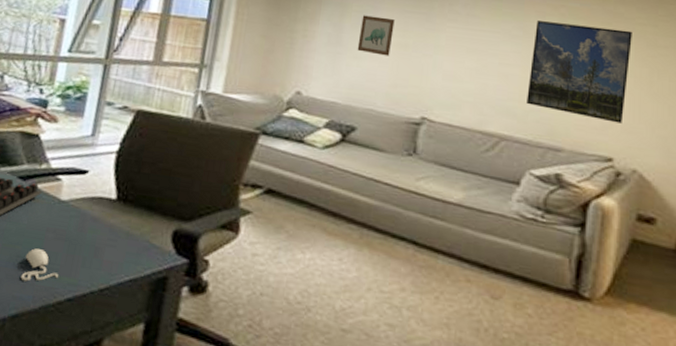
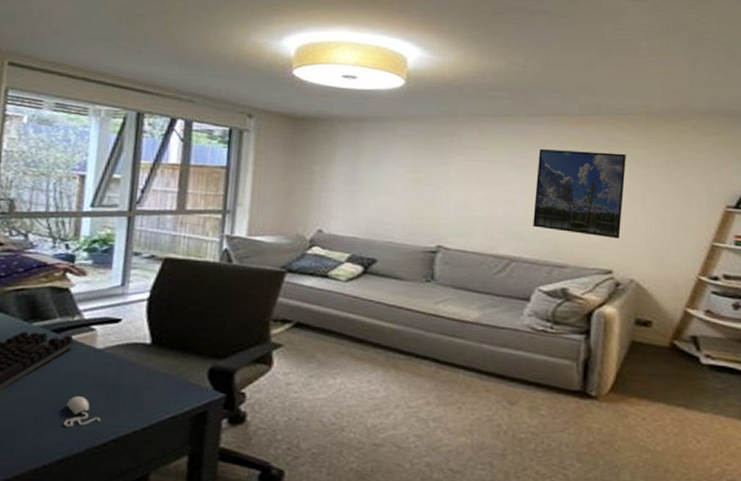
wall art: present [357,15,395,56] -> none [373,154,407,191]

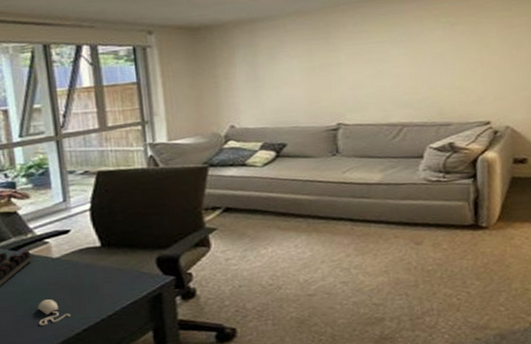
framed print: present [533,149,626,239] -> none [416,18,494,95]

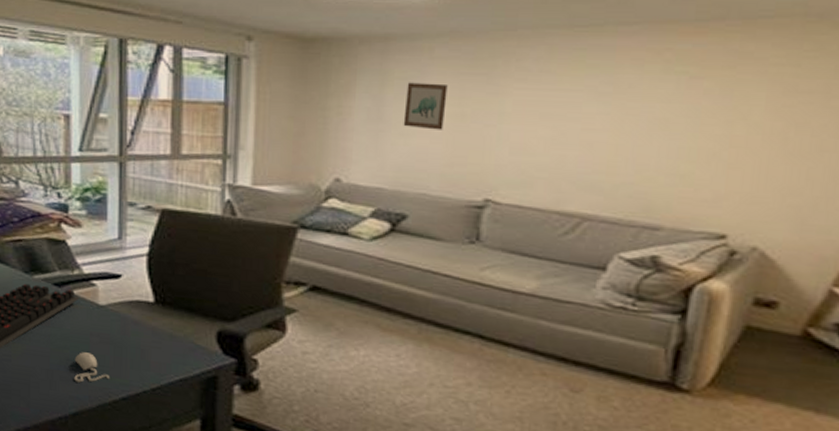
wall art: none [271,48,302,82] -> present [403,82,448,130]

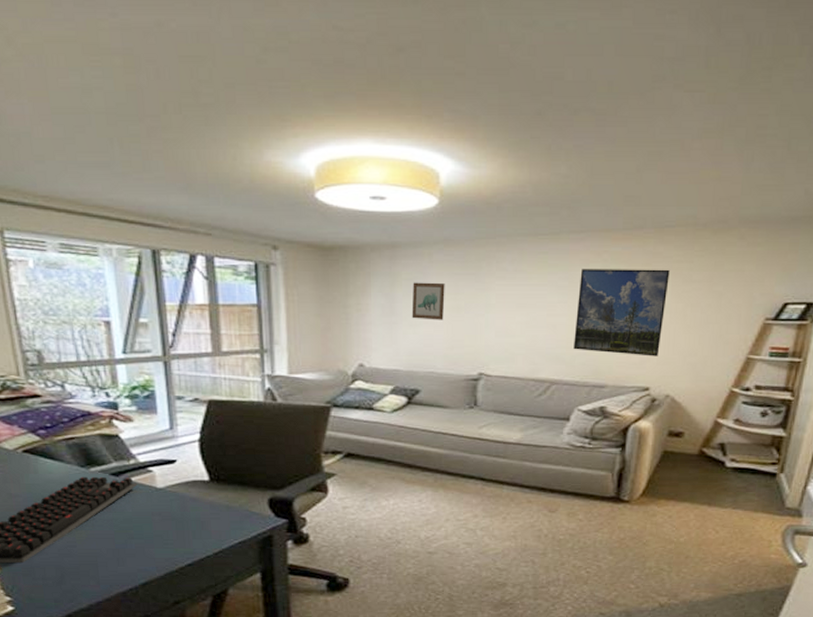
computer mouse: present [74,352,110,383] -> none [139,530,175,557]
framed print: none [616,71,764,193] -> present [573,269,670,356]

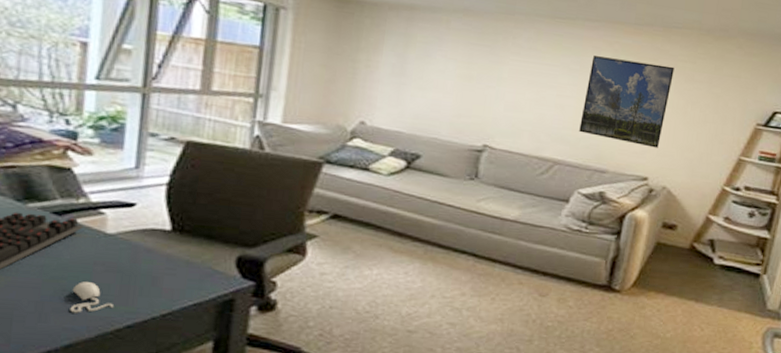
computer mouse: none [139,530,175,557] -> present [70,282,115,313]
wall art: present [411,282,445,320] -> none [422,46,460,88]

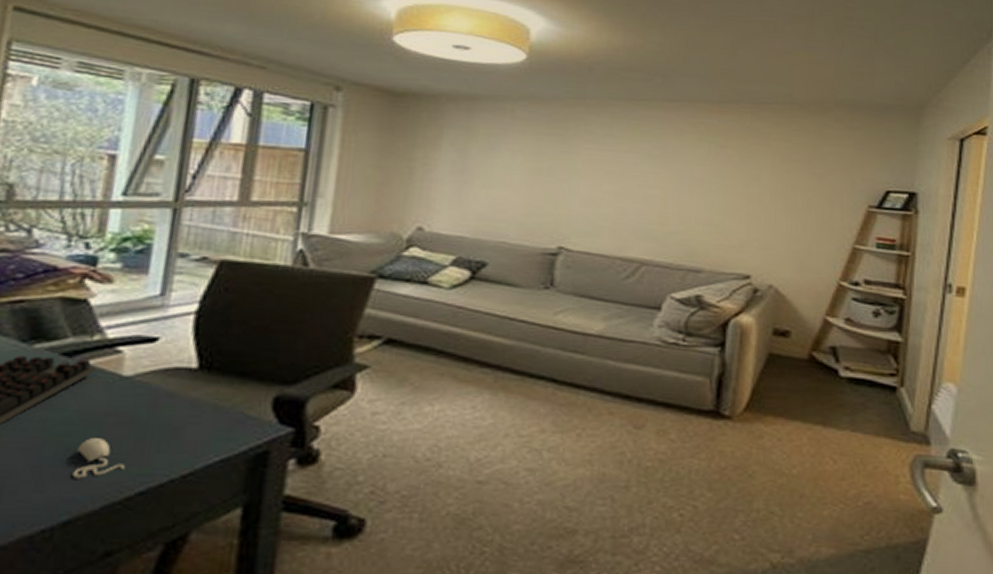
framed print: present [579,56,675,148] -> none [666,139,768,240]

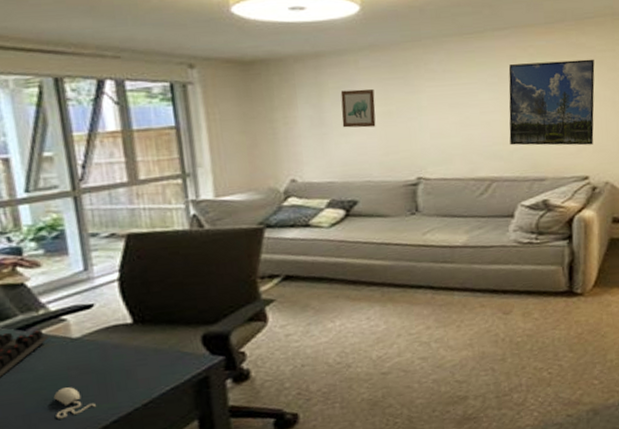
wall art: none [485,138,527,183] -> present [340,89,376,128]
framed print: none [666,139,768,240] -> present [508,59,595,146]

